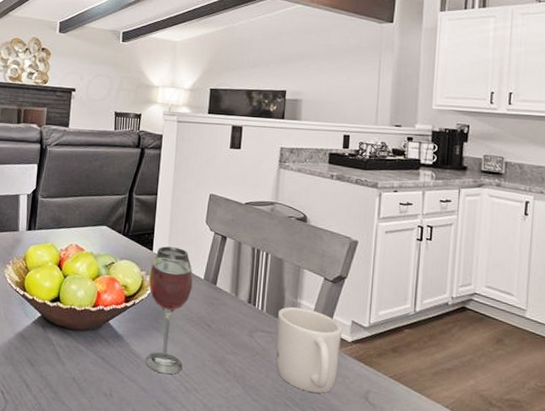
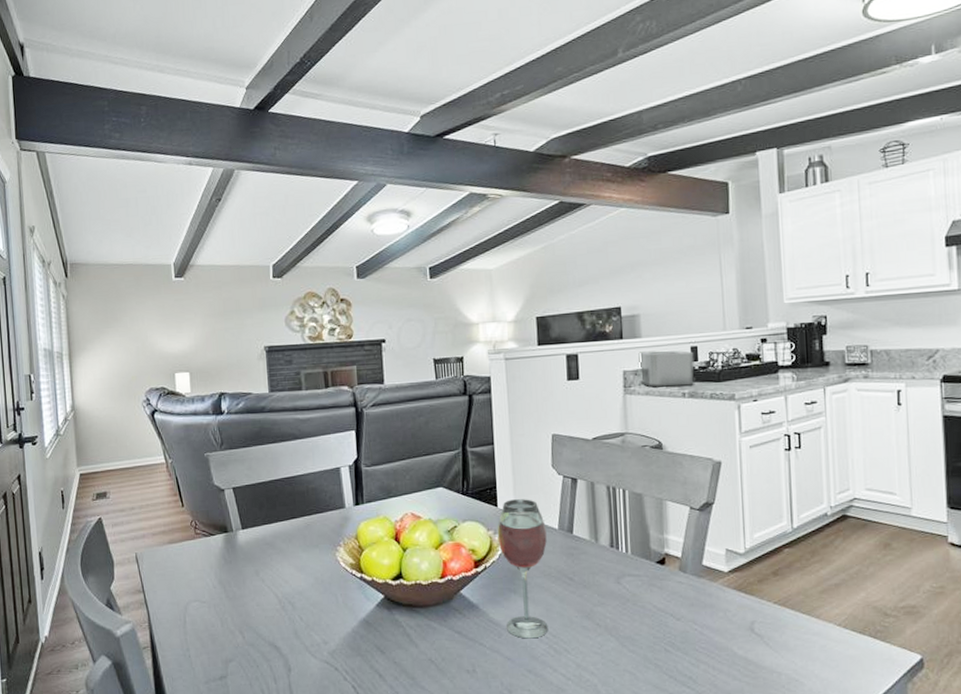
mug: present [275,306,342,394] -> none [644,543,718,633]
toaster: none [293,133,346,170] -> present [638,350,697,388]

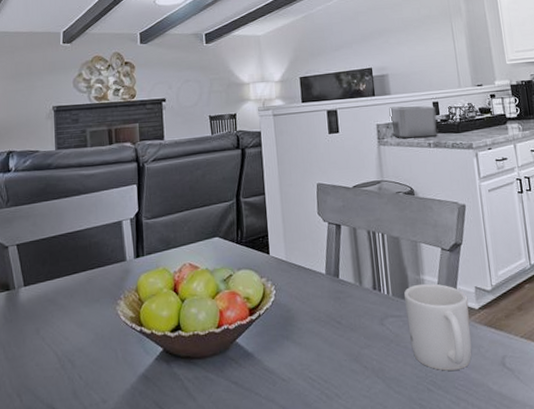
wineglass: present [497,499,549,639] -> none [269,246,320,386]
mug: none [644,543,718,633] -> present [403,283,472,371]

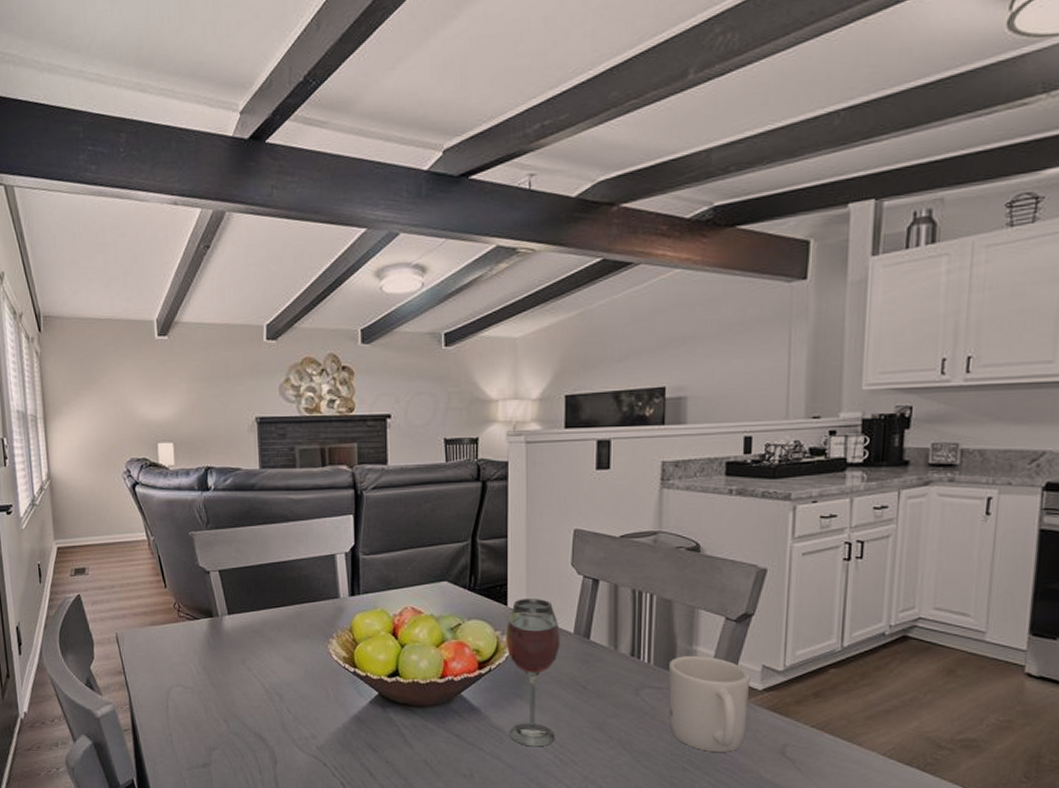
wineglass: none [269,246,320,386] -> present [505,599,560,747]
toaster: present [389,105,440,139] -> none [679,440,747,483]

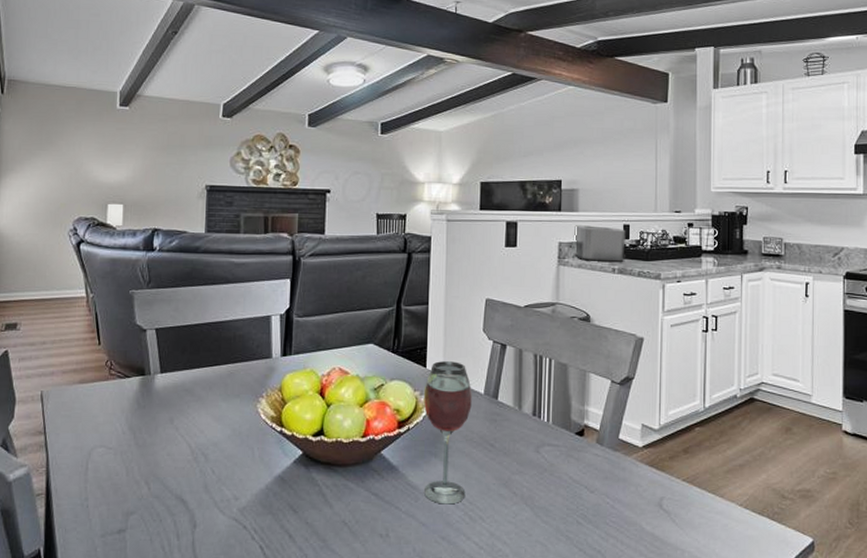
mug: present [668,655,751,752] -> none [564,415,632,506]
toaster: none [679,440,747,483] -> present [573,225,627,263]

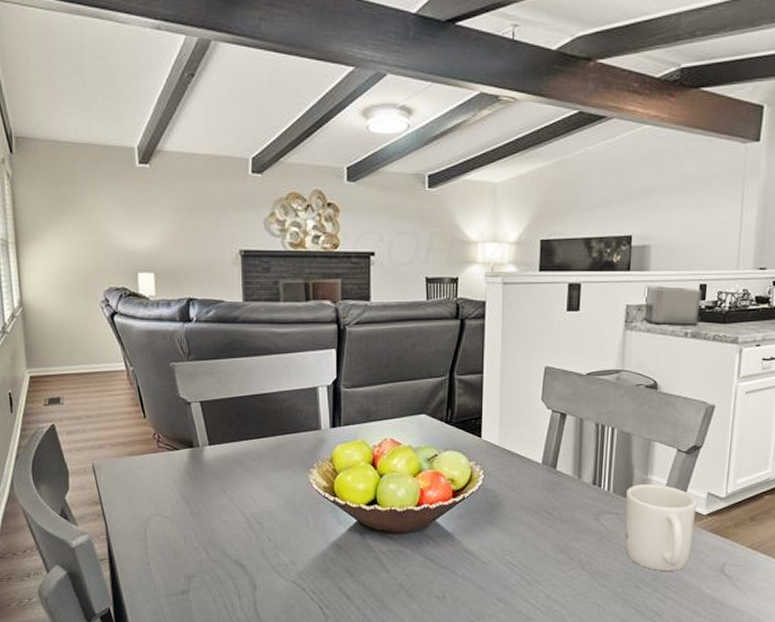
wineglass: present [423,361,472,505] -> none [478,431,529,569]
mug: none [564,415,632,506] -> present [624,483,697,571]

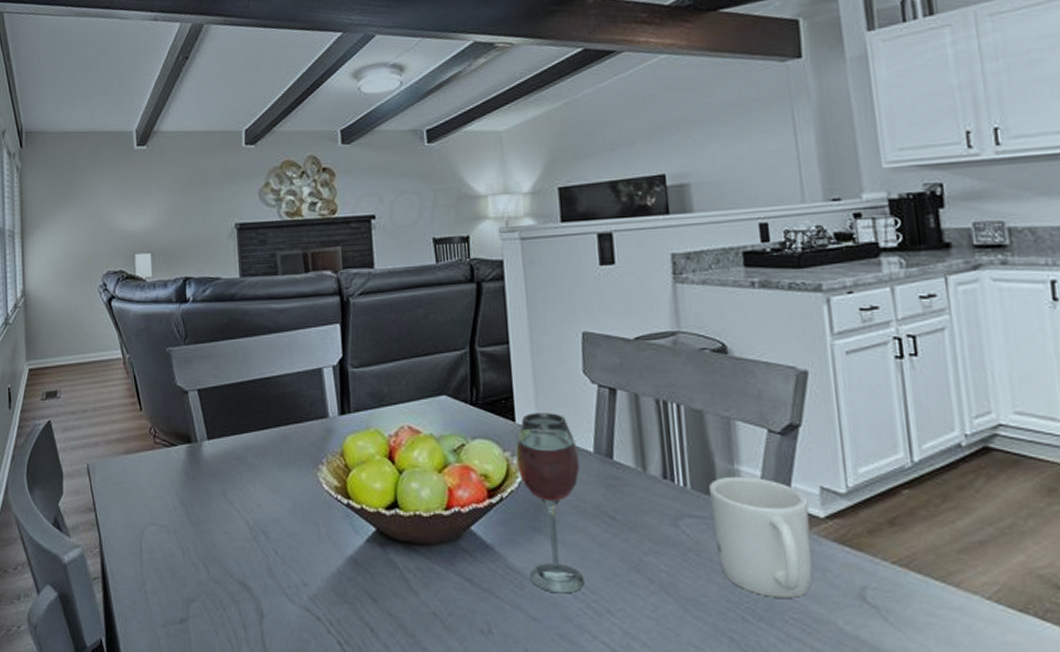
wineglass: none [478,431,529,569] -> present [515,413,585,594]
toaster: present [641,286,702,326] -> none [690,228,769,275]

